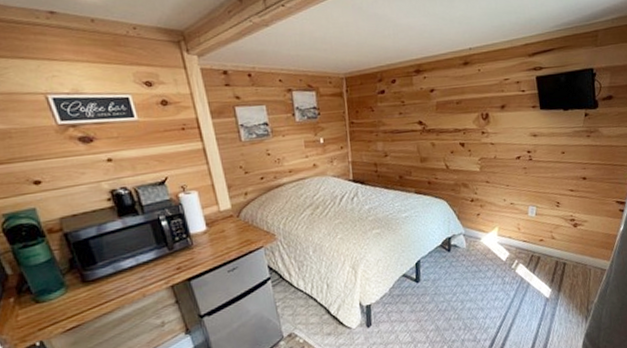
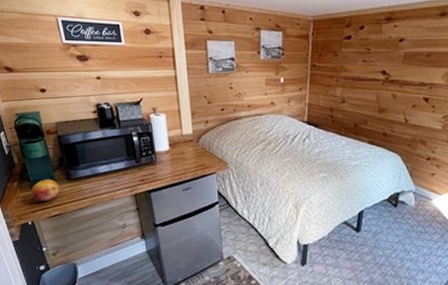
fruit: none [34,286,75,316] -> present [30,179,60,202]

